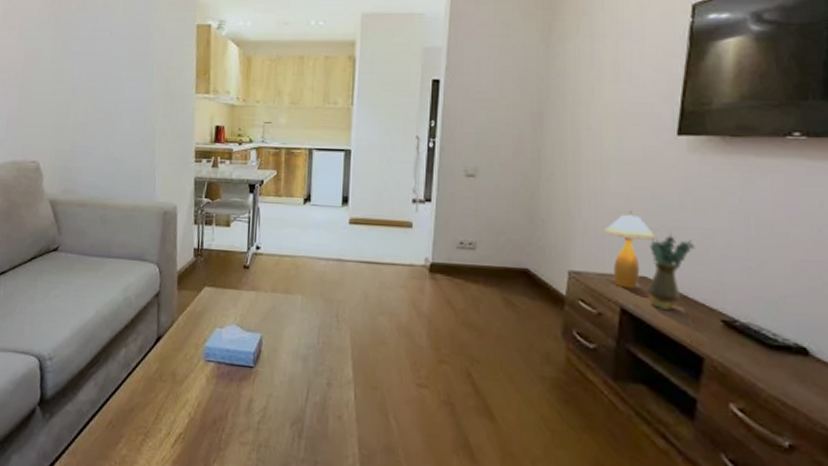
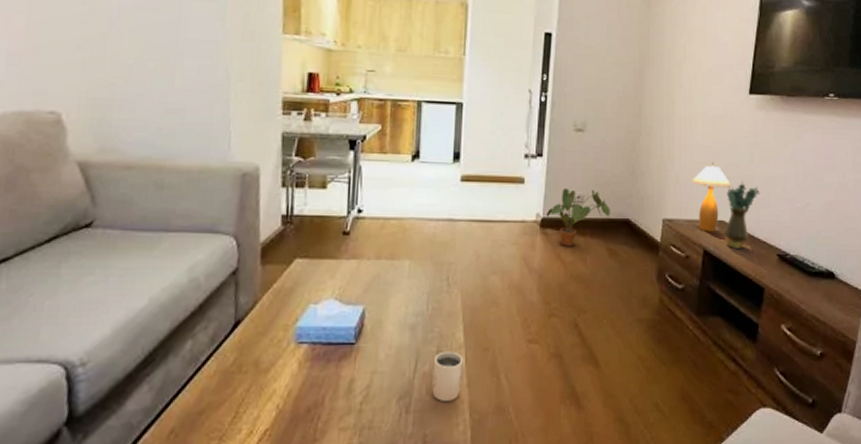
mug: none [322,384,353,433] -> present [432,351,464,401]
house plant: none [435,235,506,293] -> present [546,189,610,246]

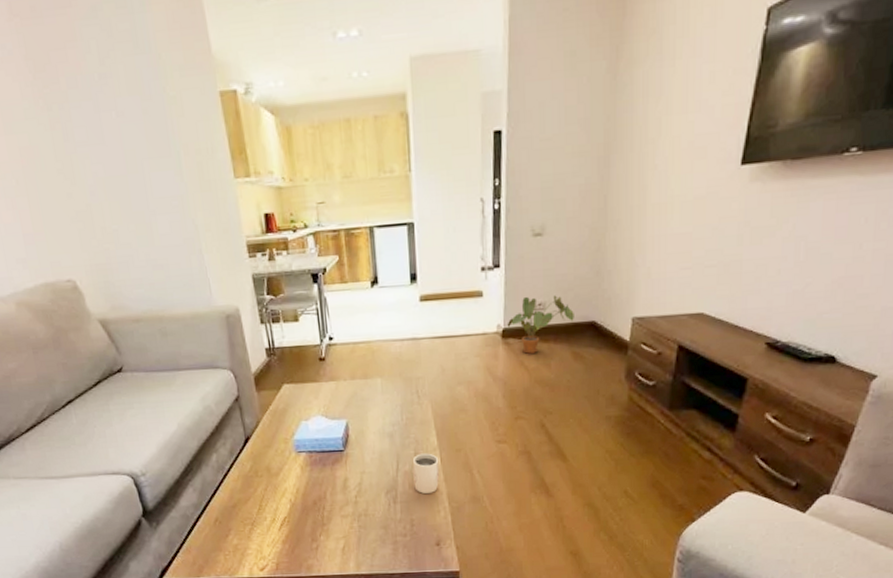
table lamp: present [691,162,733,232] -> none [665,250,715,327]
vase: present [723,181,760,248] -> none [701,268,748,341]

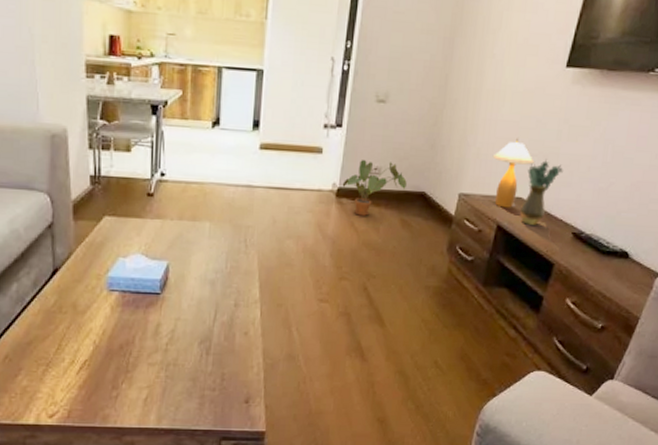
mug: present [412,453,440,494] -> none [230,305,259,347]
table lamp: none [665,250,715,327] -> present [492,138,536,208]
vase: none [701,268,748,341] -> present [519,159,563,225]

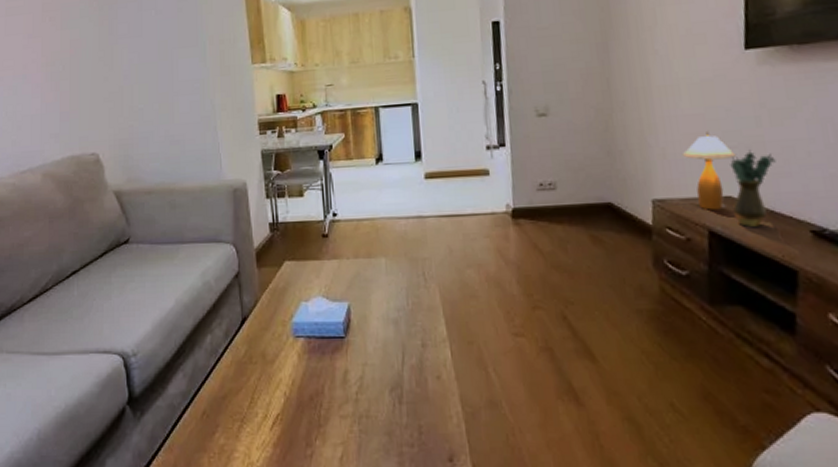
house plant: present [342,160,407,216] -> none [516,175,588,236]

